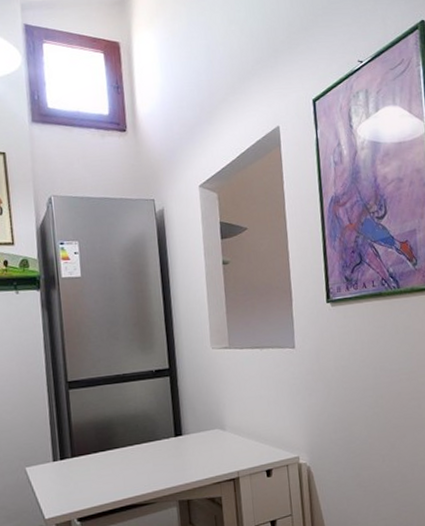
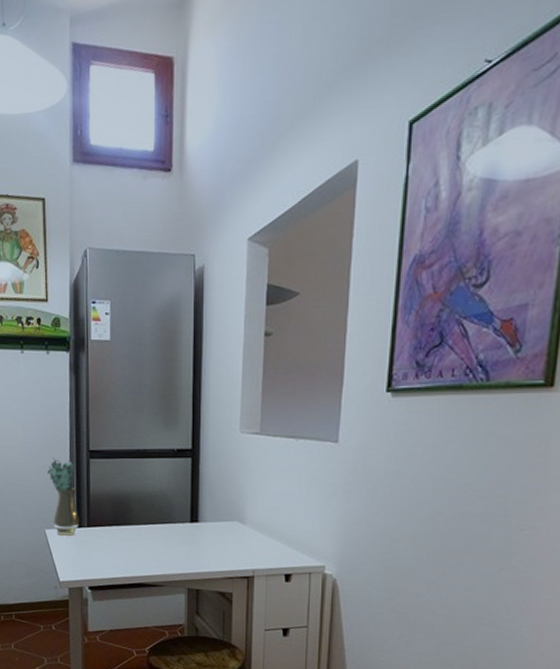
vase: none [24,392,63,471] -> present [47,457,79,536]

